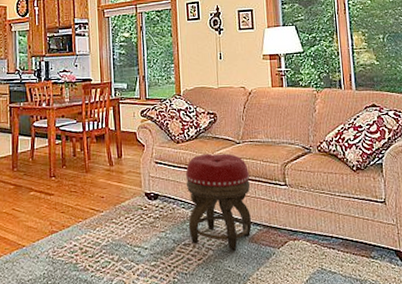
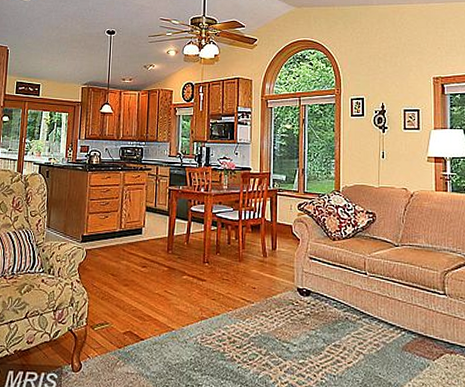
footstool: present [186,153,252,251] -> none [339,253,407,358]

